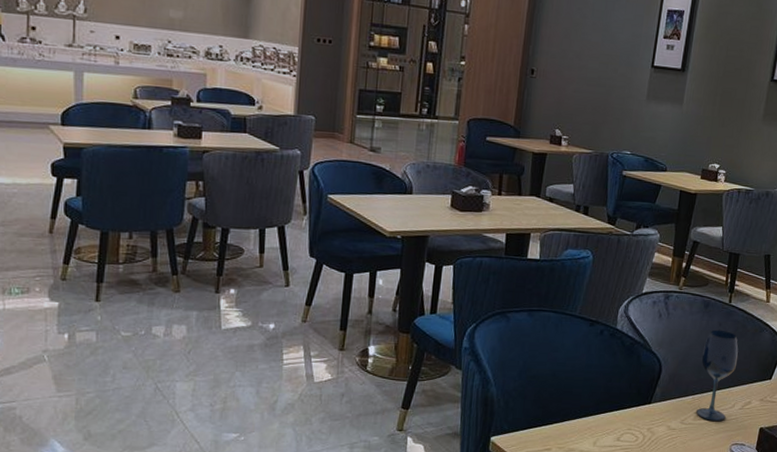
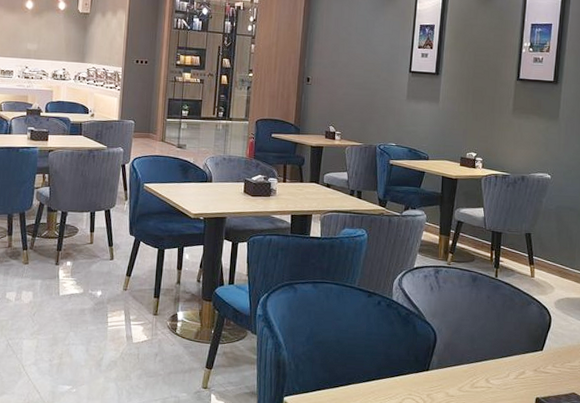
wineglass: present [695,329,739,421] -> none [472,302,509,390]

